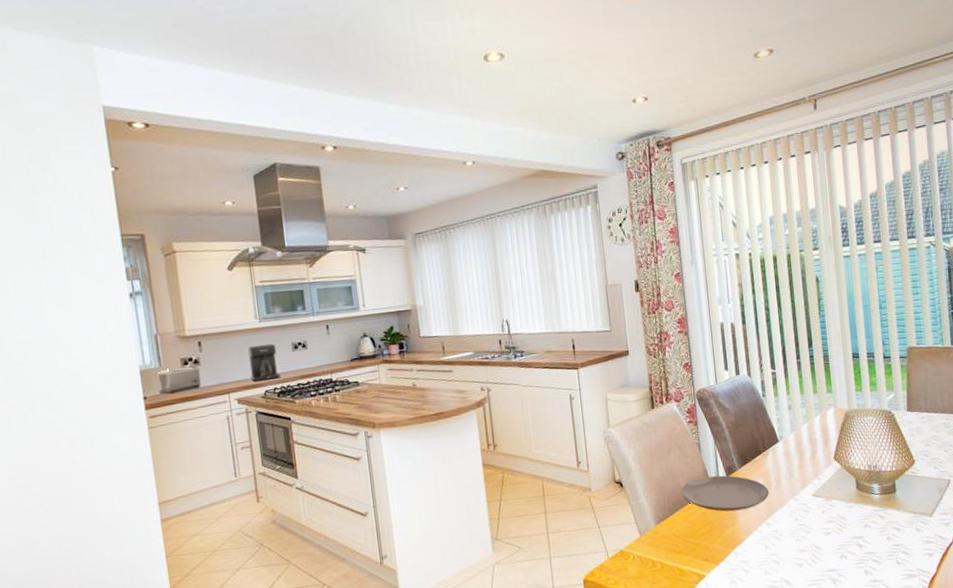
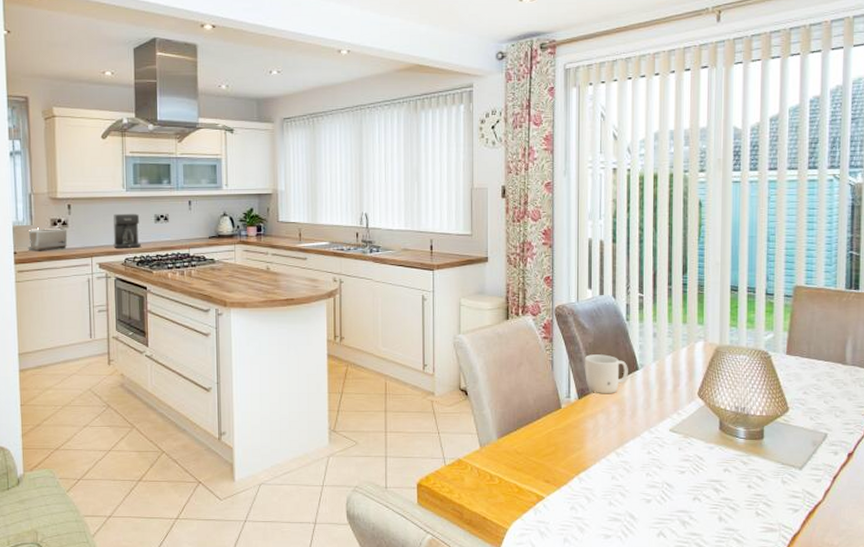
plate: present [680,475,770,512] -> none [527,396,623,436]
mug: none [729,431,770,469] -> present [585,354,628,394]

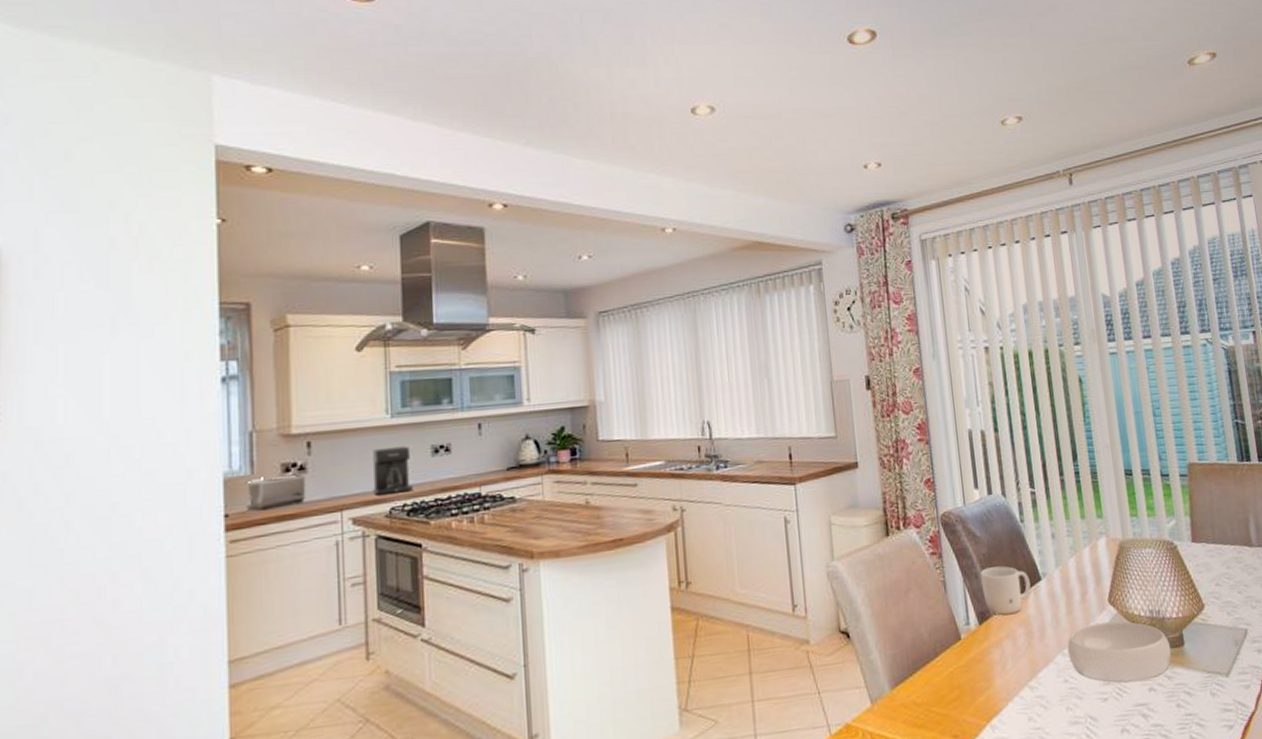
bowl: none [654,411,751,462] -> present [1067,621,1172,683]

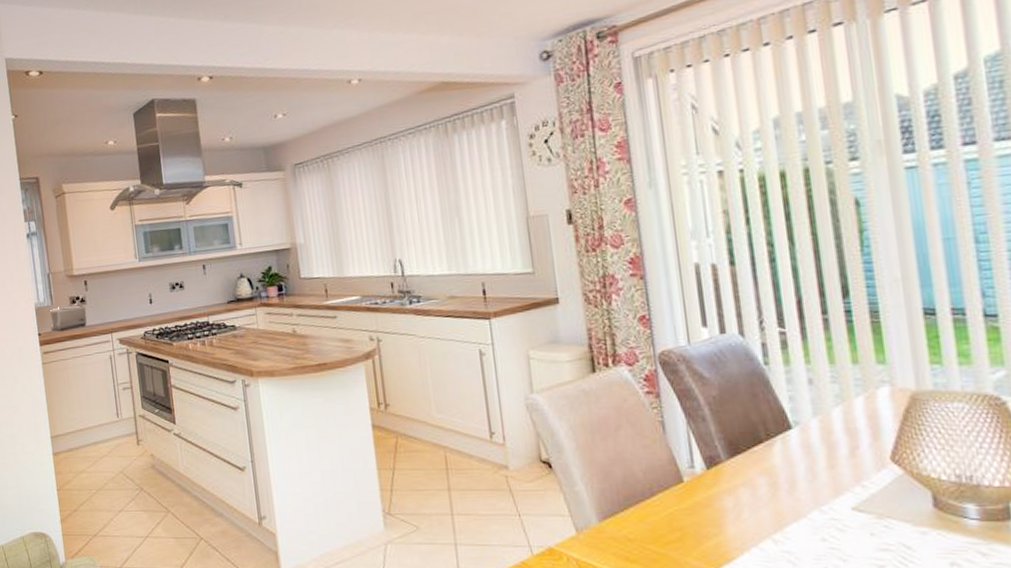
coffee maker: present [372,446,412,496] -> none [129,283,159,323]
mug: present [980,566,1031,615] -> none [709,410,777,463]
bowl: present [1067,621,1172,683] -> none [826,482,990,553]

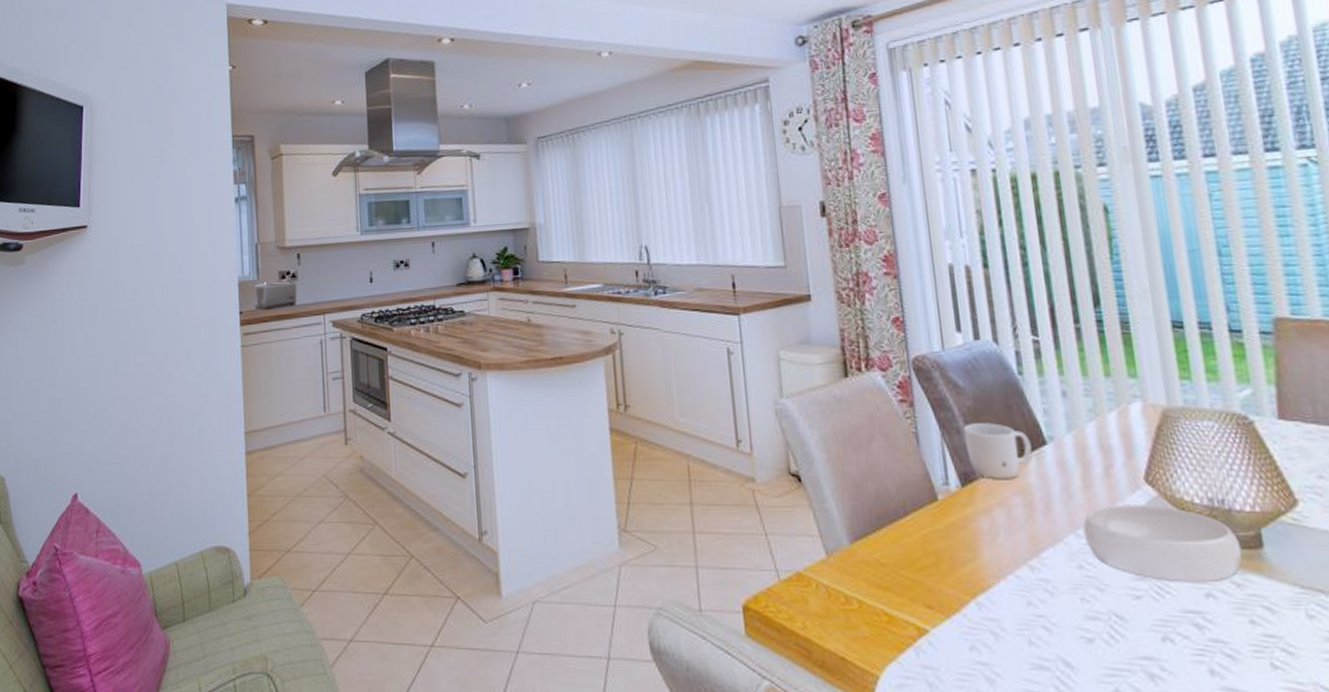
mug: none [709,410,777,463] -> present [964,423,1032,480]
bowl: none [826,482,990,553] -> present [1082,505,1243,583]

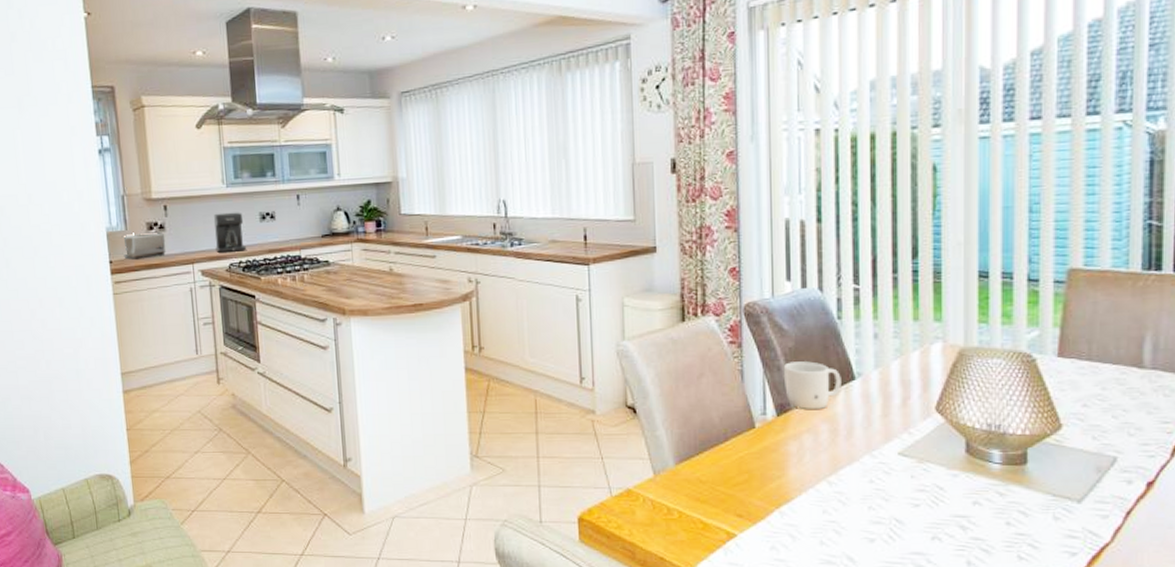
coffee maker: none [347,260,379,303] -> present [214,212,246,254]
bowl: present [1082,505,1243,583] -> none [877,430,1009,493]

